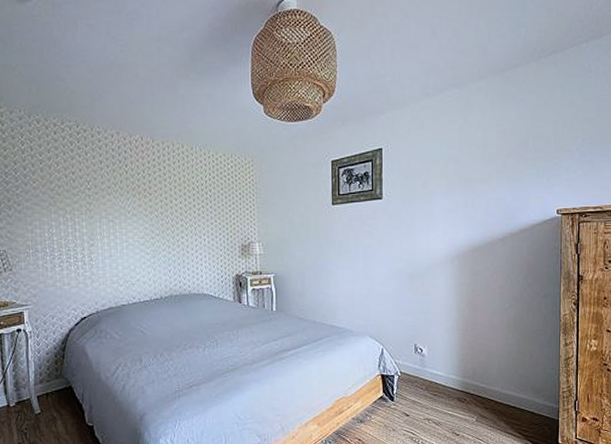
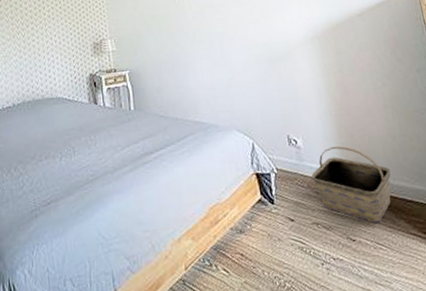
basket: none [431,356,501,422] -> present [312,146,391,223]

